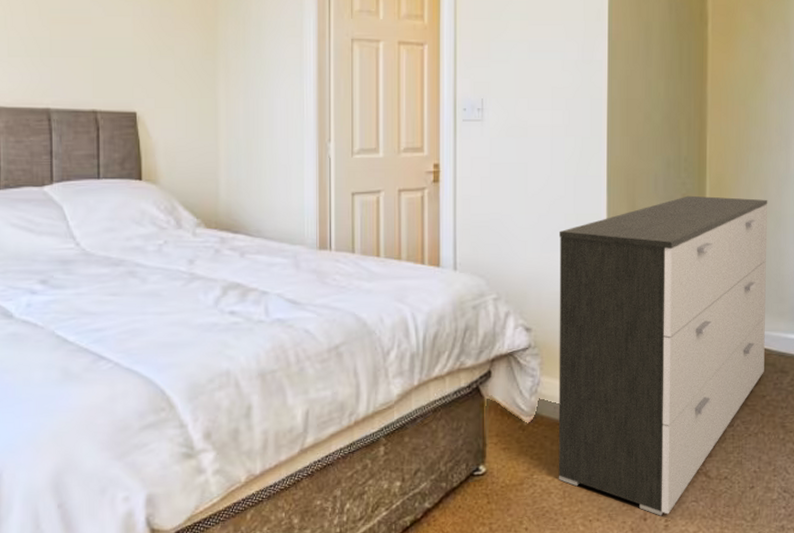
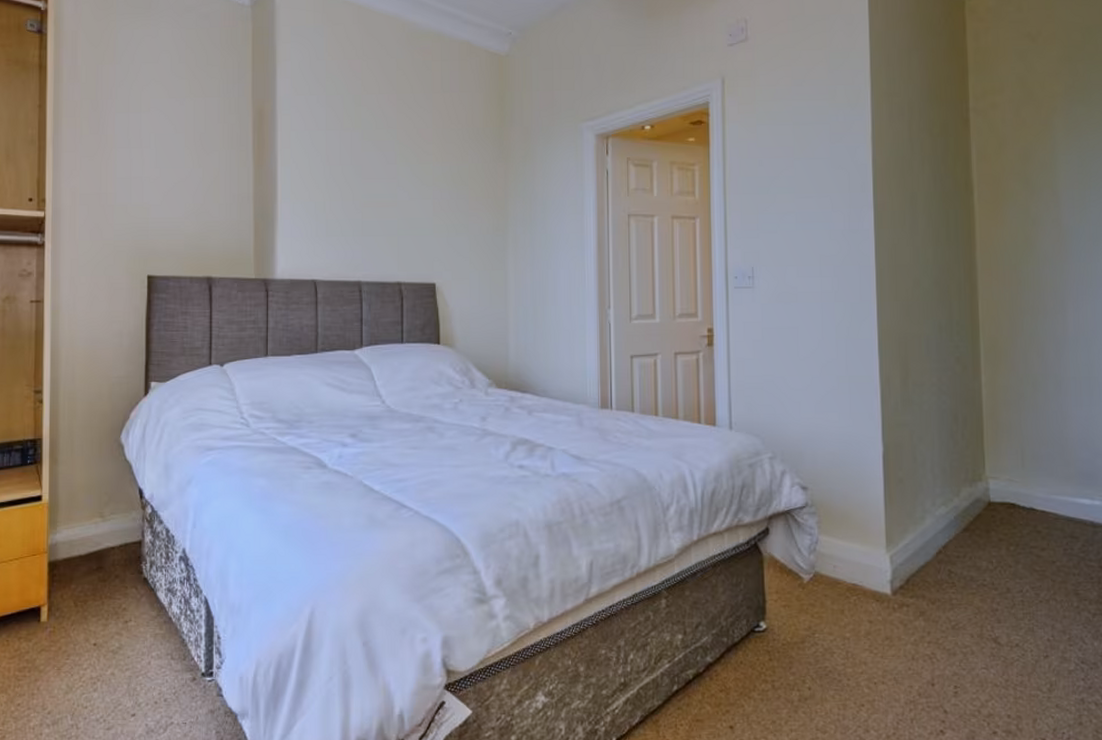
dresser: present [558,195,768,516] -> none [832,358,1052,682]

